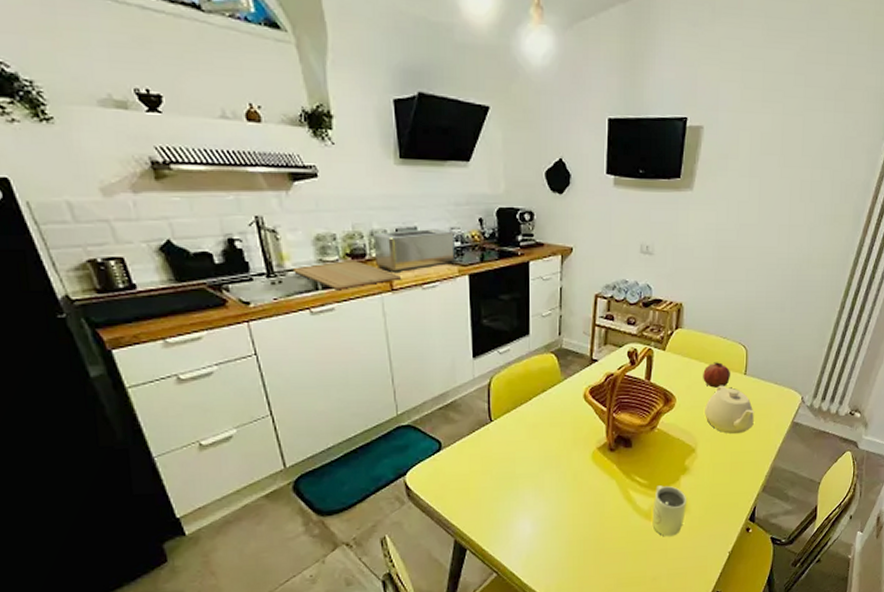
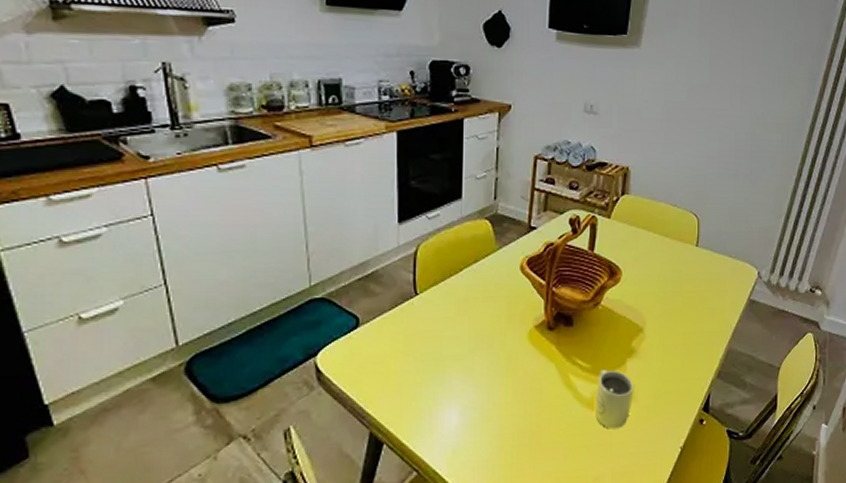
chopping board: present [292,261,401,291] -> none [200,113,321,146]
toaster: present [373,228,455,272] -> none [293,80,383,127]
fruit: present [703,362,731,388] -> none [651,232,682,260]
teapot: present [705,385,754,434] -> none [653,257,707,312]

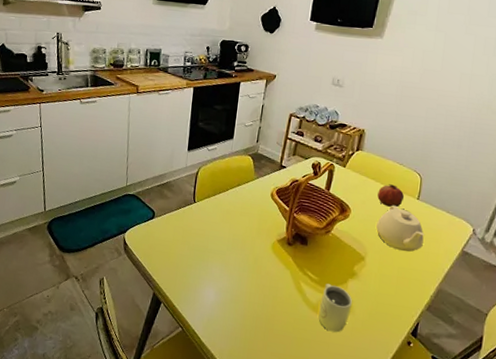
fruit: none [651,232,682,260] -> present [377,184,405,207]
teapot: none [653,257,707,312] -> present [376,205,424,252]

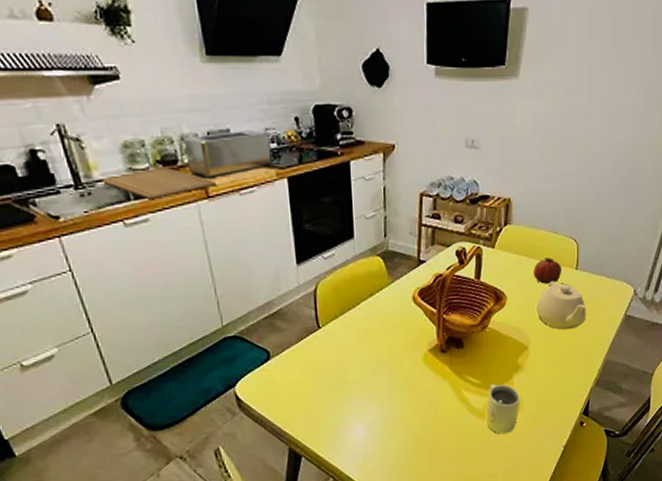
chopping board: none [73,68,145,89] -> present [101,168,216,200]
toaster: none [129,50,187,81] -> present [184,129,272,178]

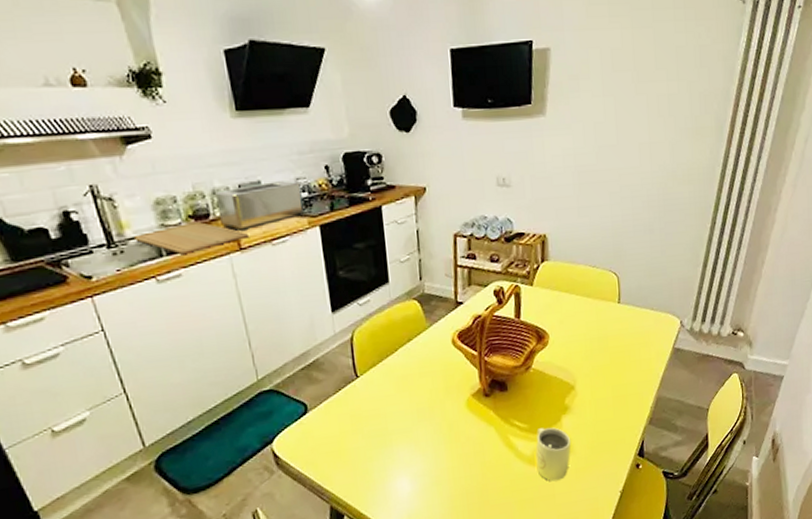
fruit: present [534,257,562,284] -> none [575,292,605,320]
teapot: present [536,281,586,330] -> none [580,316,633,367]

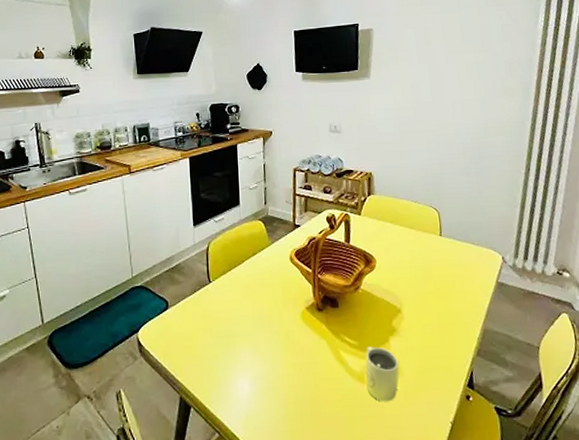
chopping board: present [133,222,248,256] -> none [58,152,137,175]
toaster: present [215,180,304,231] -> none [117,123,178,159]

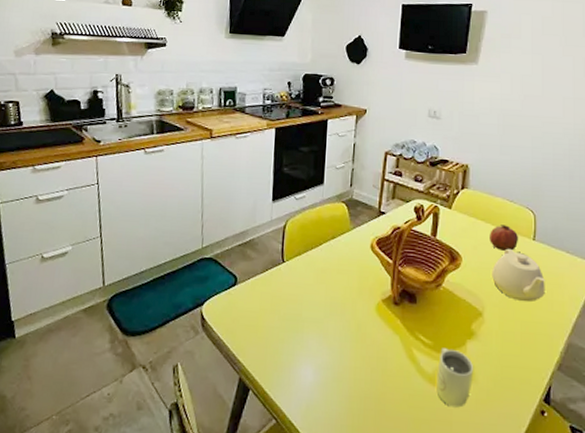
fruit: none [399,224,427,249] -> present [490,224,519,251]
teapot: none [405,246,457,294] -> present [492,248,545,301]

